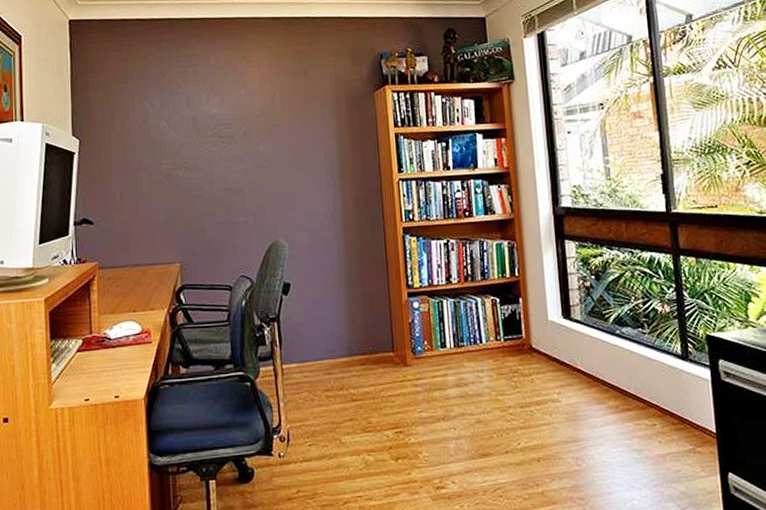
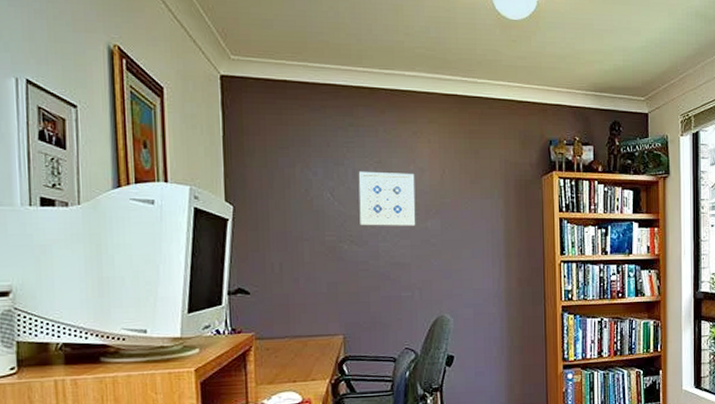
wall art: none [192,97,248,152] -> present [358,171,416,226]

